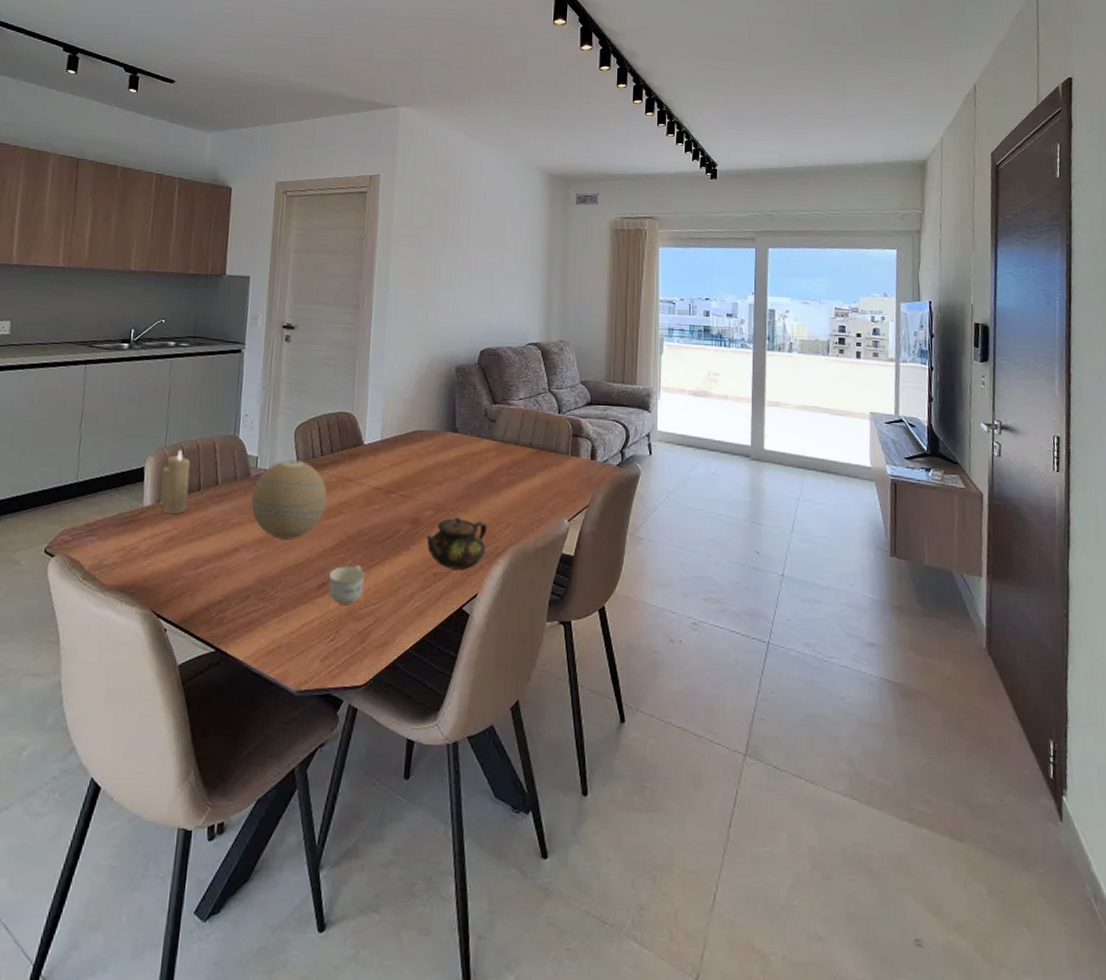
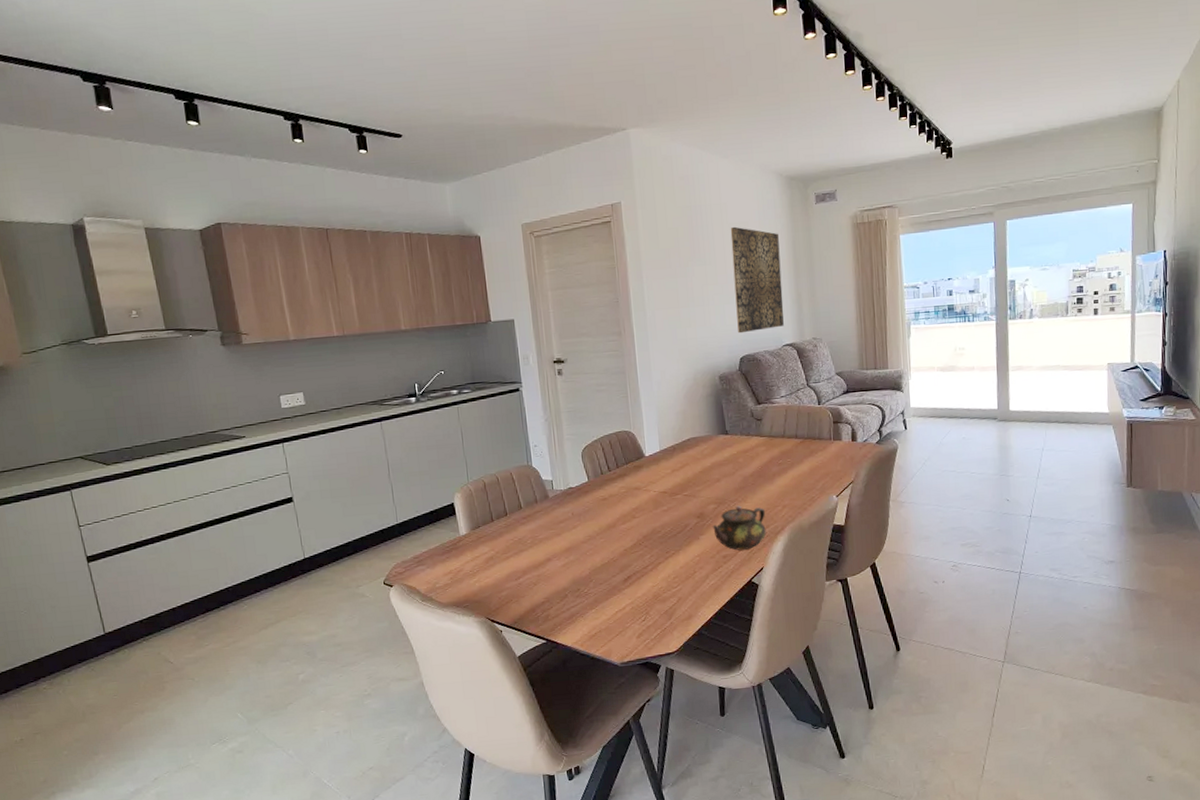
candle: present [160,450,191,515] -> none [470,484,498,539]
decorative orb: present [251,460,327,540] -> none [553,478,621,546]
cup: present [328,565,365,606] -> none [632,558,665,592]
wall art: none [482,215,535,325] -> present [730,226,784,334]

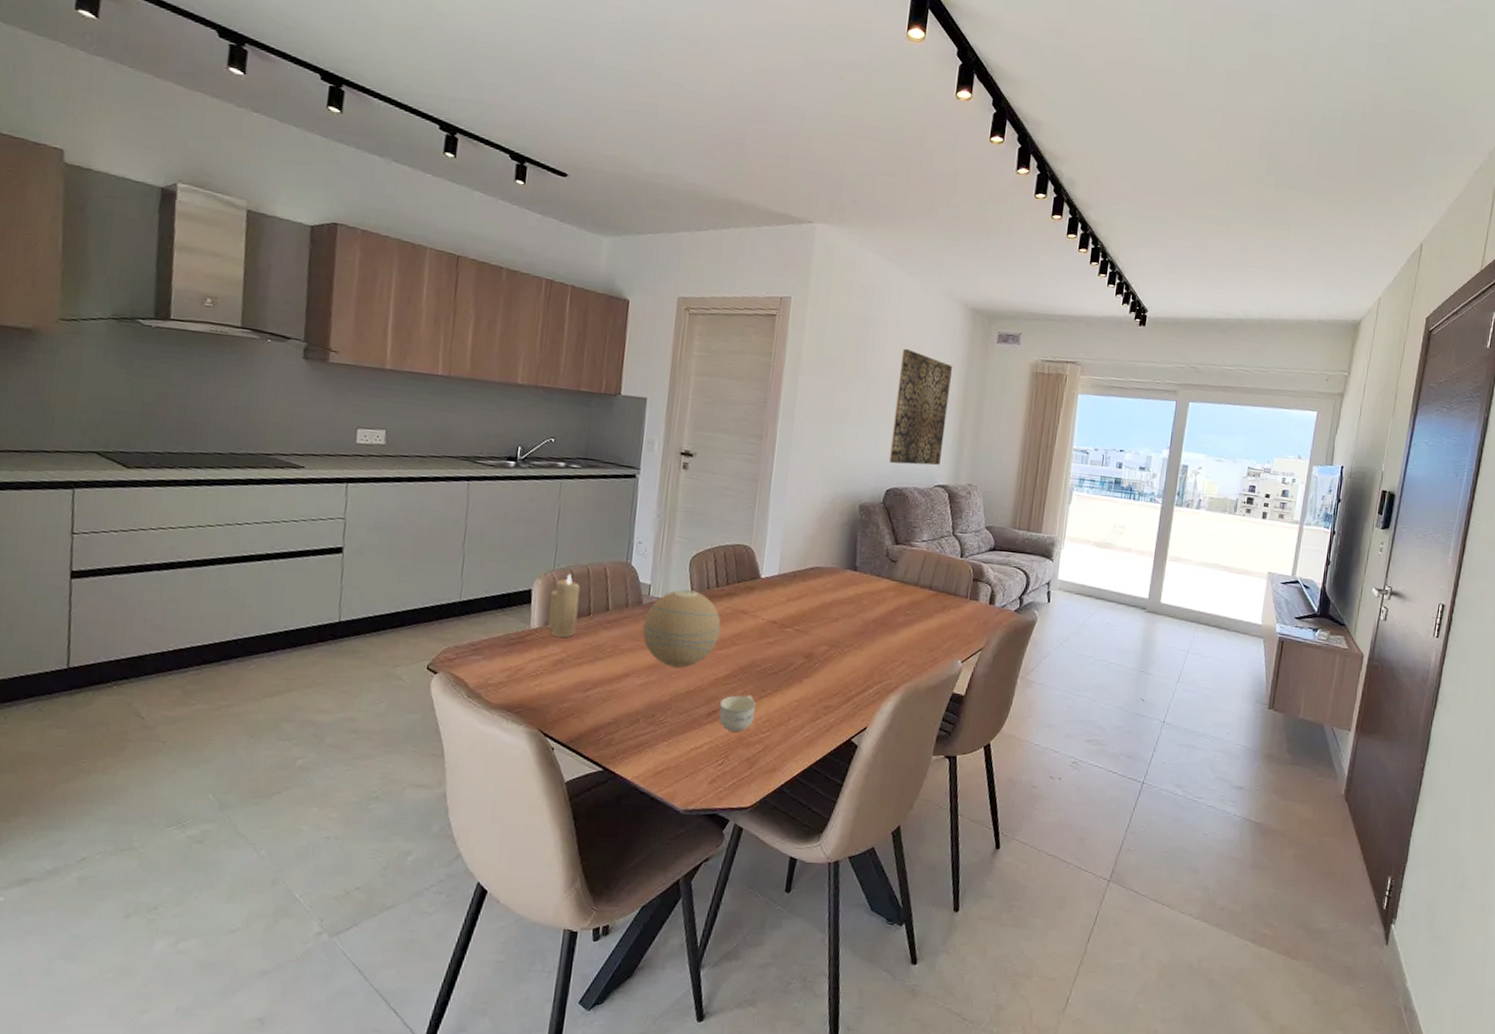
candle: none [470,484,498,539] -> present [548,574,581,638]
decorative orb: none [553,478,621,546] -> present [642,589,721,668]
cup: none [632,558,665,592] -> present [719,694,756,733]
teapot: present [712,505,766,551] -> none [819,652,882,704]

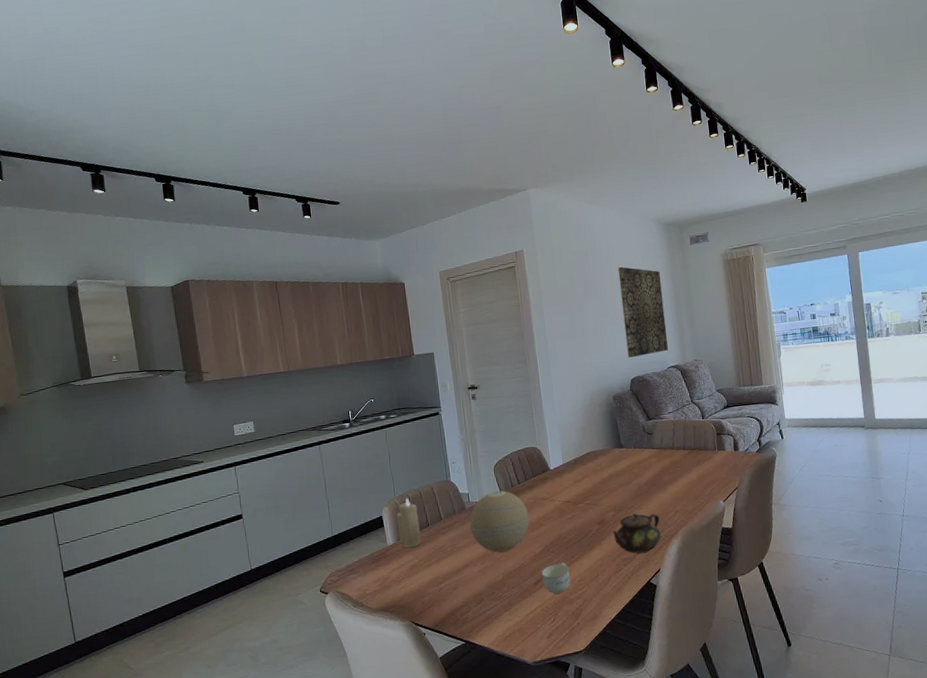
teapot: none [819,652,882,704] -> present [612,512,662,554]

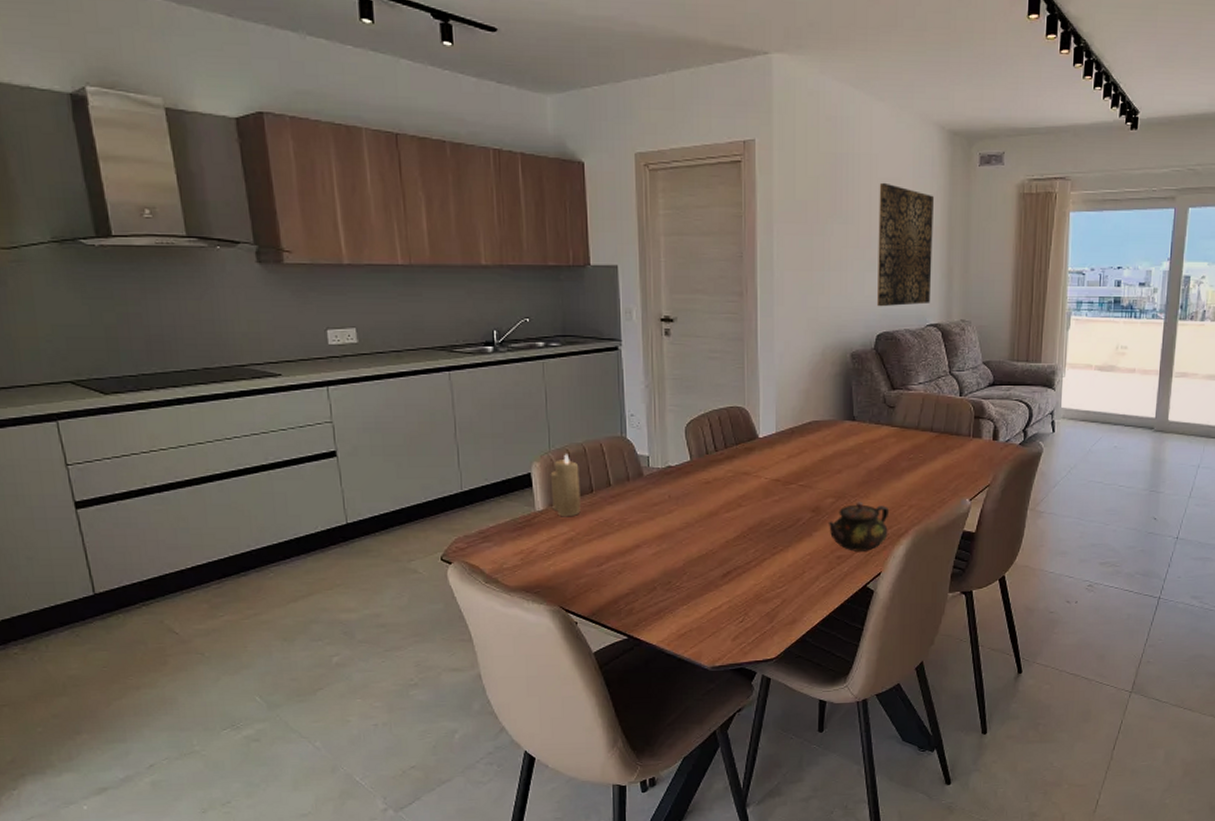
decorative orb: present [470,490,530,553] -> none [647,457,725,534]
cup: present [541,562,571,594] -> none [732,553,769,591]

